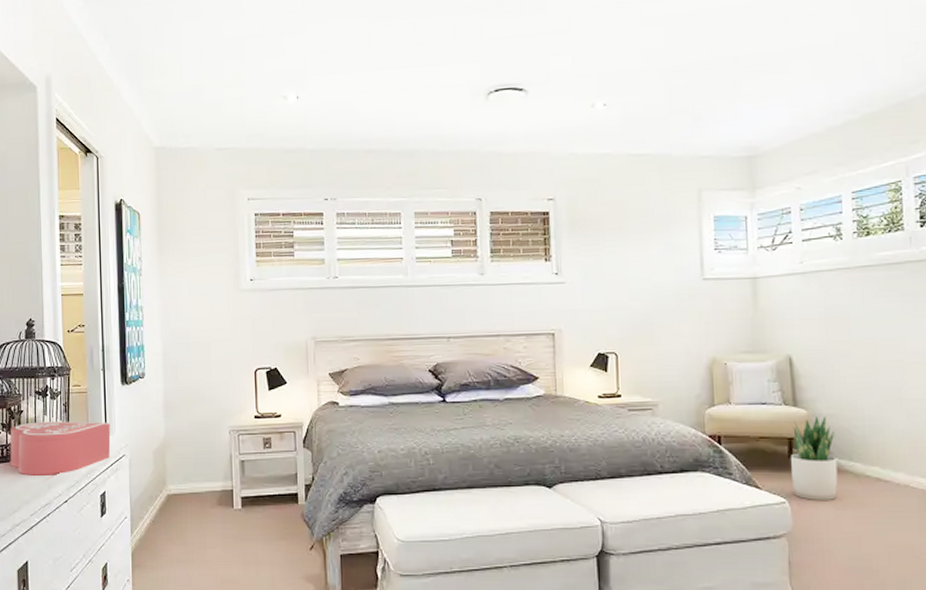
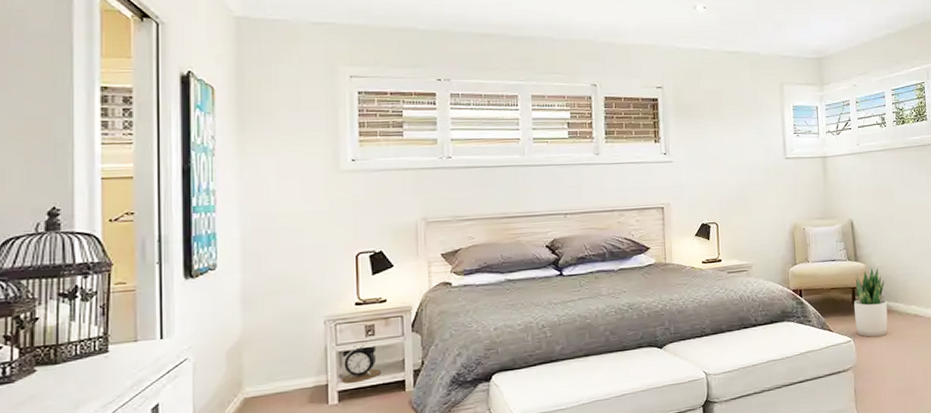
jewelry box: present [10,421,111,476] -> none [16,322,168,396]
alarm clock: none [244,456,276,492] -> present [341,345,380,385]

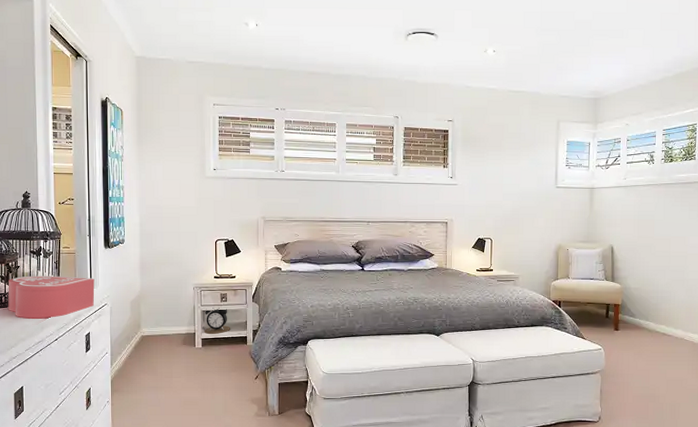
jewelry box: none [16,322,168,396] -> present [8,276,95,319]
planter: present [854,268,888,337] -> none [606,289,638,348]

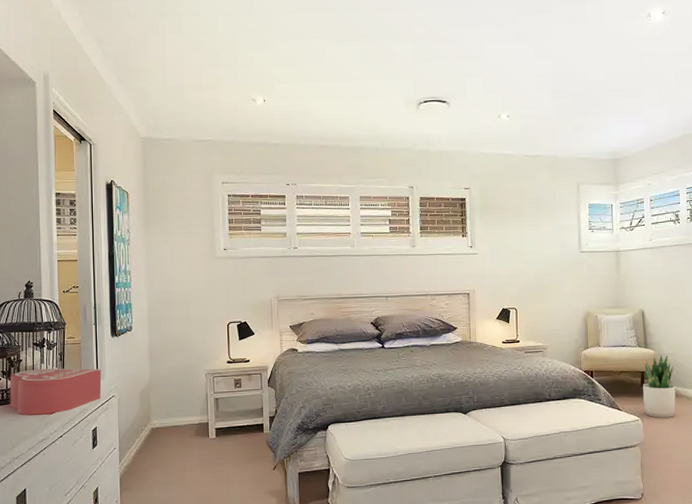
alarm clock: present [204,308,230,335] -> none [218,394,245,424]
planter: none [606,289,638,348] -> present [642,355,676,418]

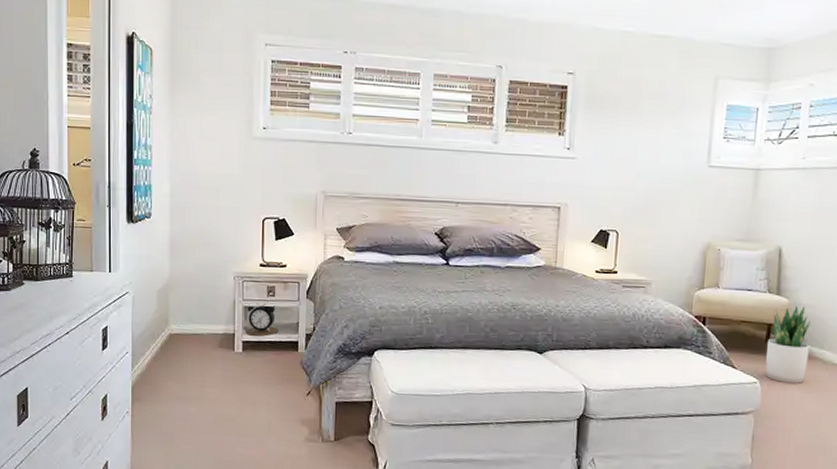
jewelry box: present [10,368,102,415] -> none [11,253,114,307]
alarm clock: none [218,394,245,424] -> present [245,303,278,337]

